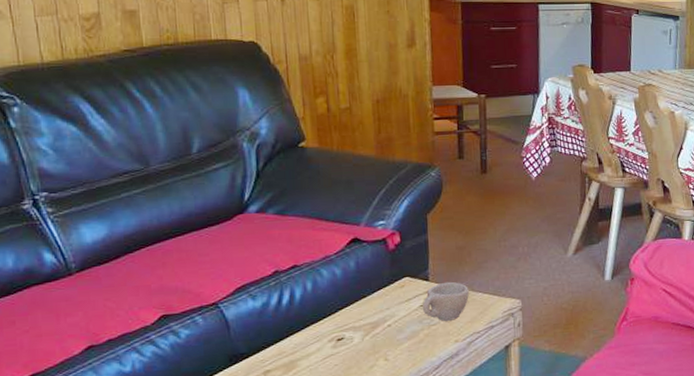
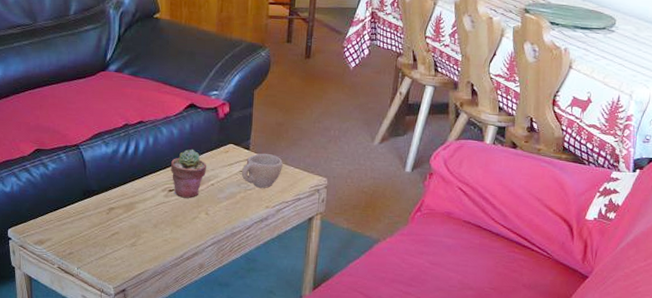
potted succulent: none [335,288,381,346] -> present [170,149,207,198]

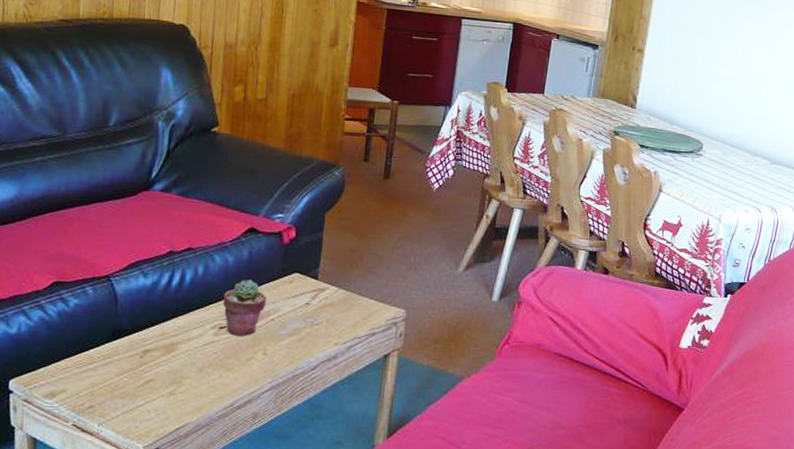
cup: present [241,153,283,188] -> none [307,282,356,322]

